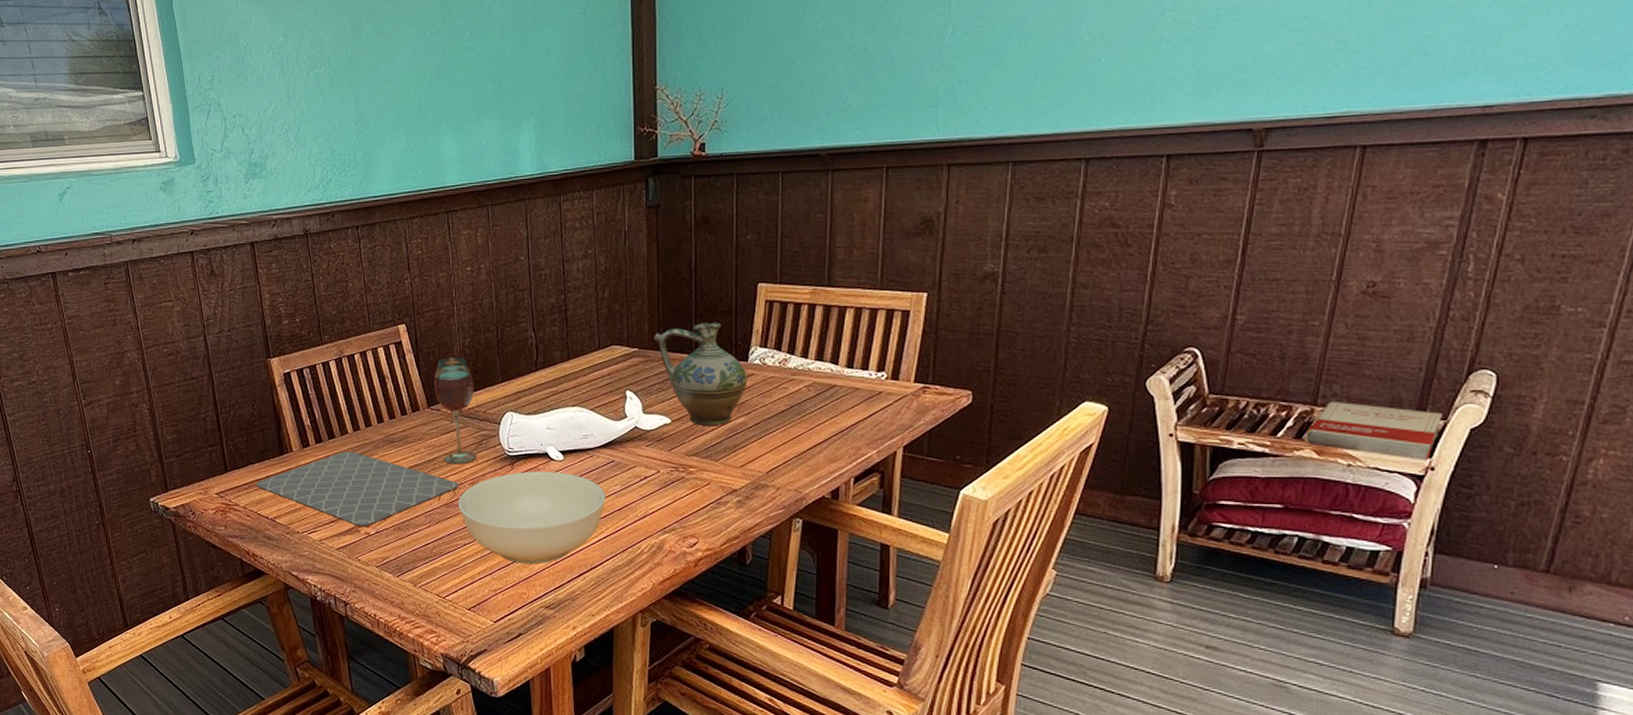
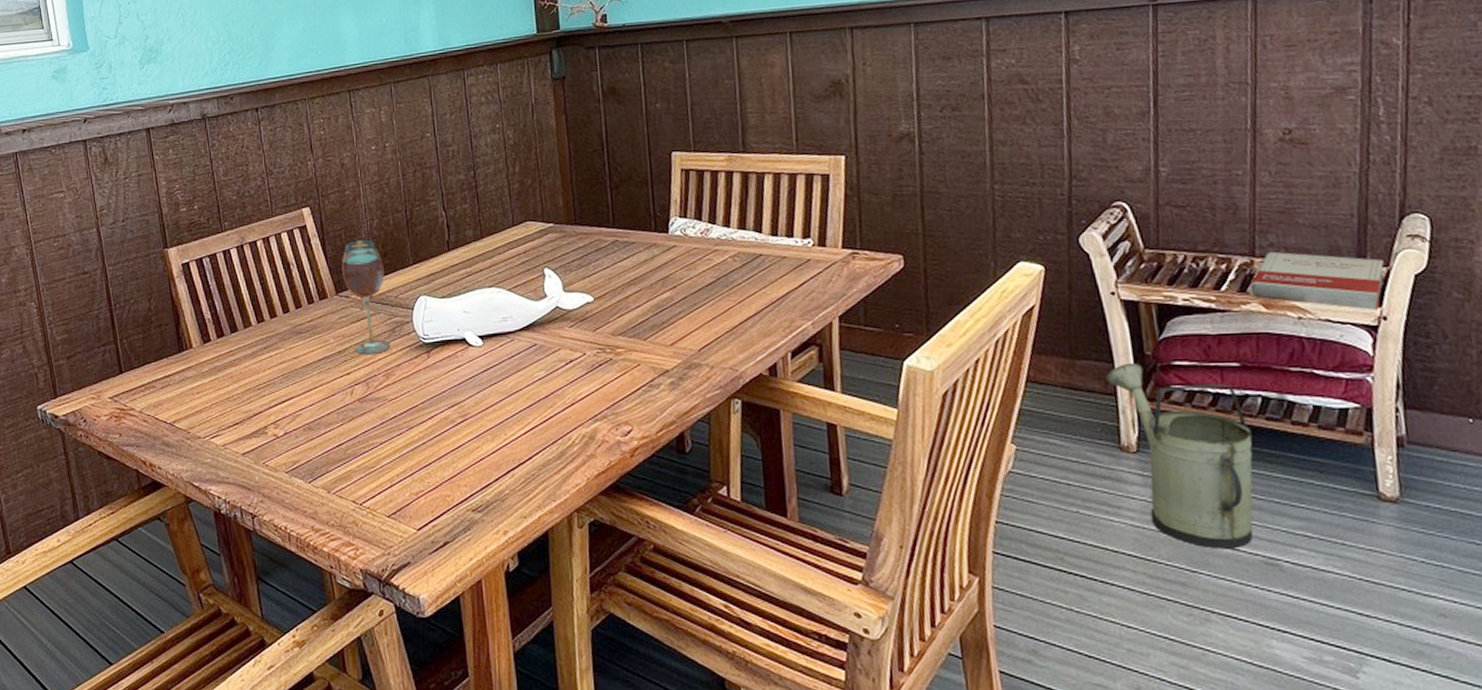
placemat: present [256,451,459,526] -> none [153,345,373,427]
bowl: present [457,472,606,565] -> none [371,358,531,463]
pitcher: present [654,322,748,427] -> none [569,193,671,303]
watering can: none [1151,500,1283,672] -> present [1105,362,1254,549]

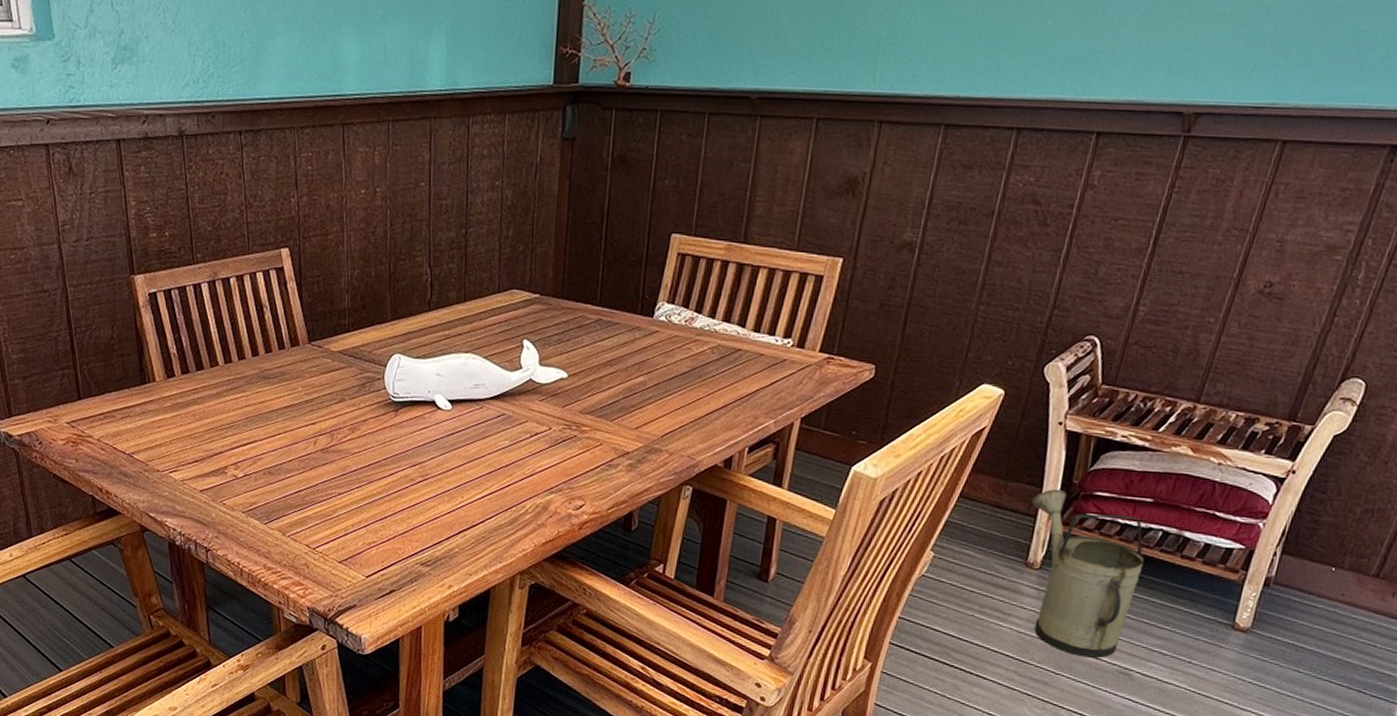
wineglass: present [341,239,391,355] -> none [316,289,361,408]
book: present [1248,251,1384,311] -> none [1182,399,1312,464]

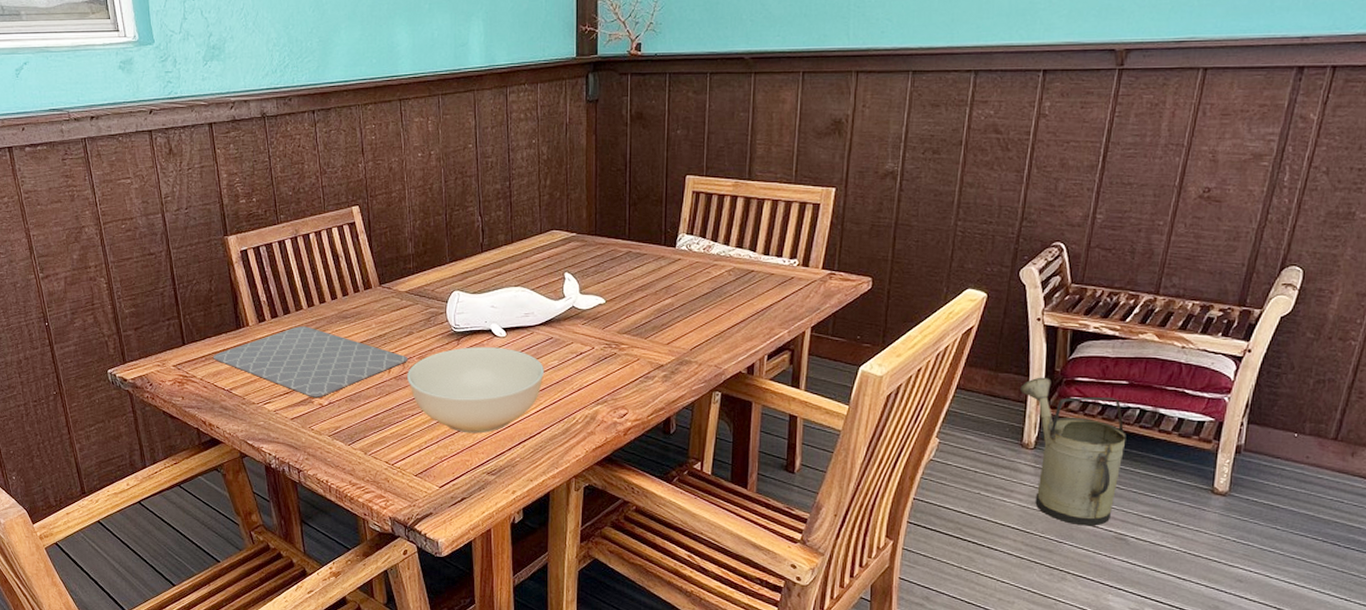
placemat: none [112,385,338,468] -> present [213,326,409,397]
bowl: none [334,419,494,519] -> present [406,347,545,434]

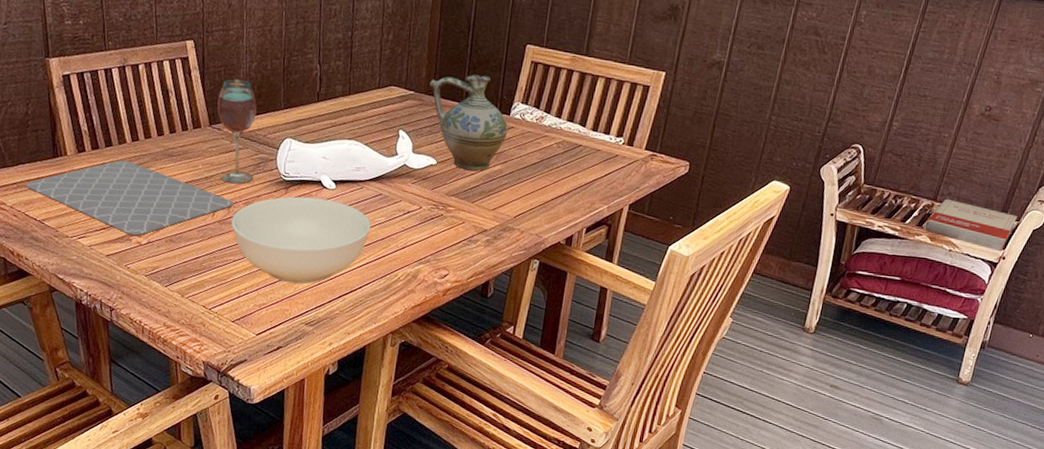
wineglass: none [385,238,426,340] -> present [217,79,257,184]
pitcher: none [591,210,676,307] -> present [430,74,508,171]
watering can: present [1020,377,1127,526] -> none [808,268,893,406]
book: none [1148,291,1259,344] -> present [923,198,1017,252]

